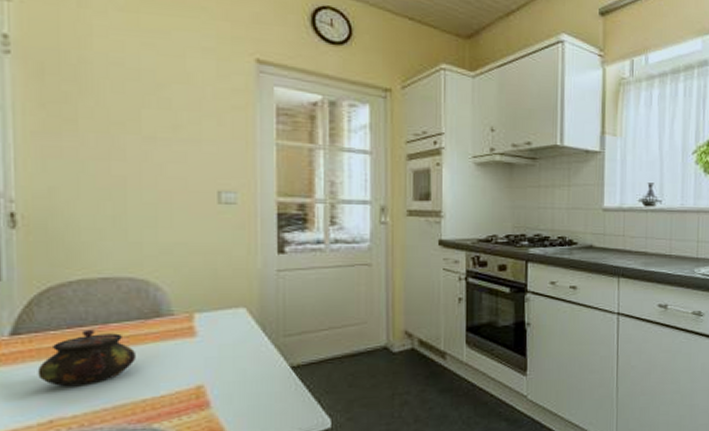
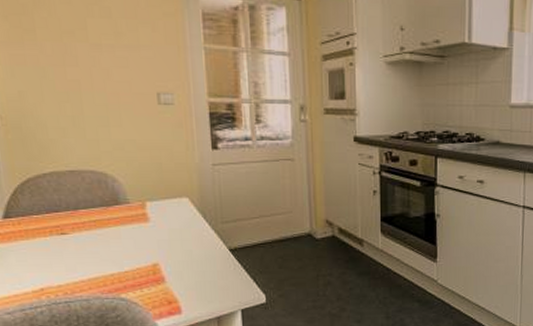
teapot: present [37,329,135,387] -> none [27,214,102,262]

